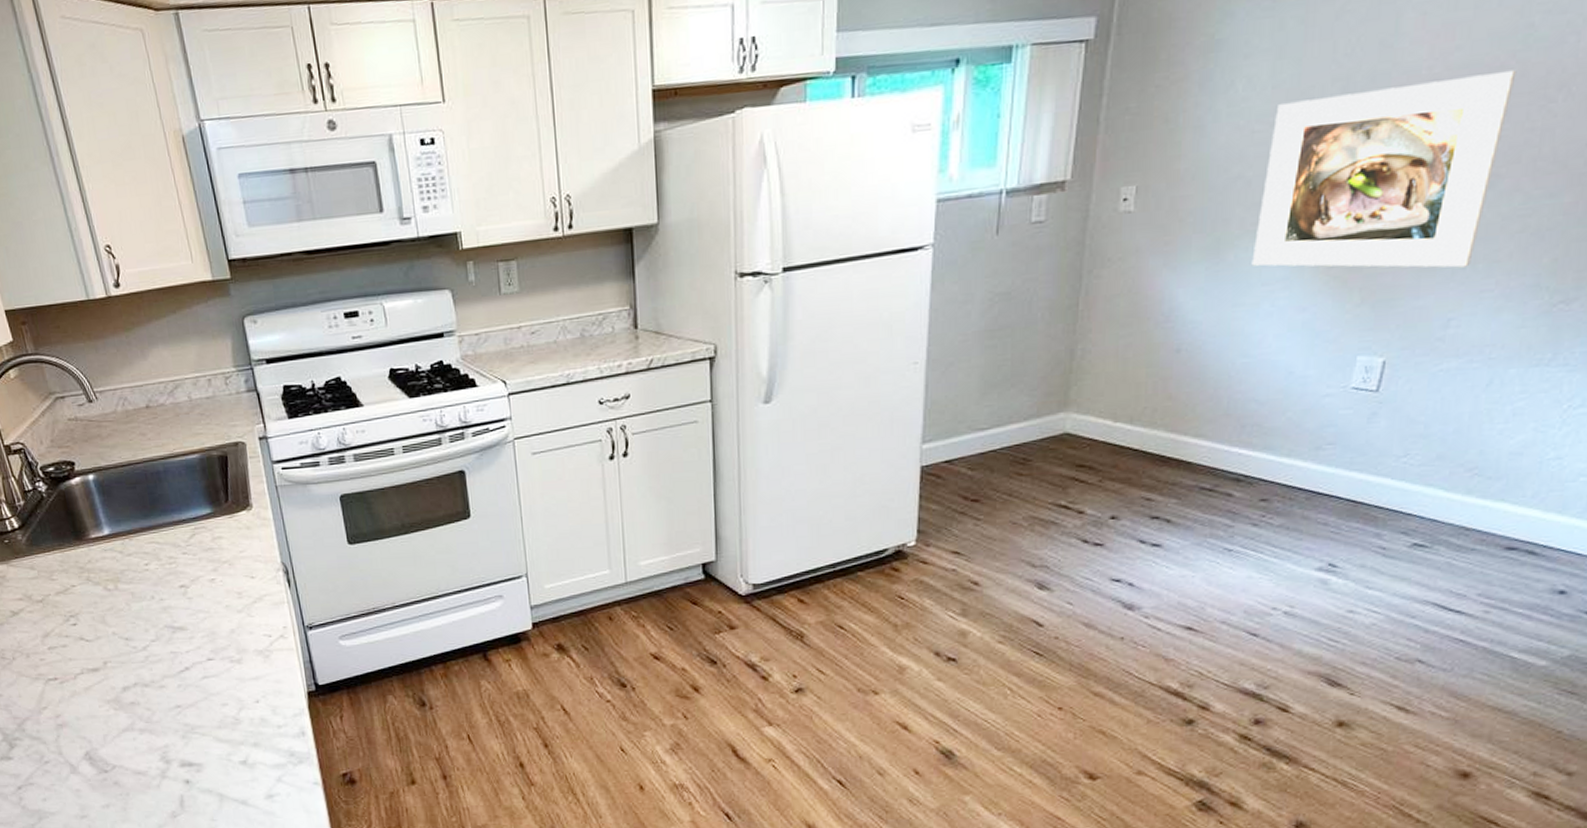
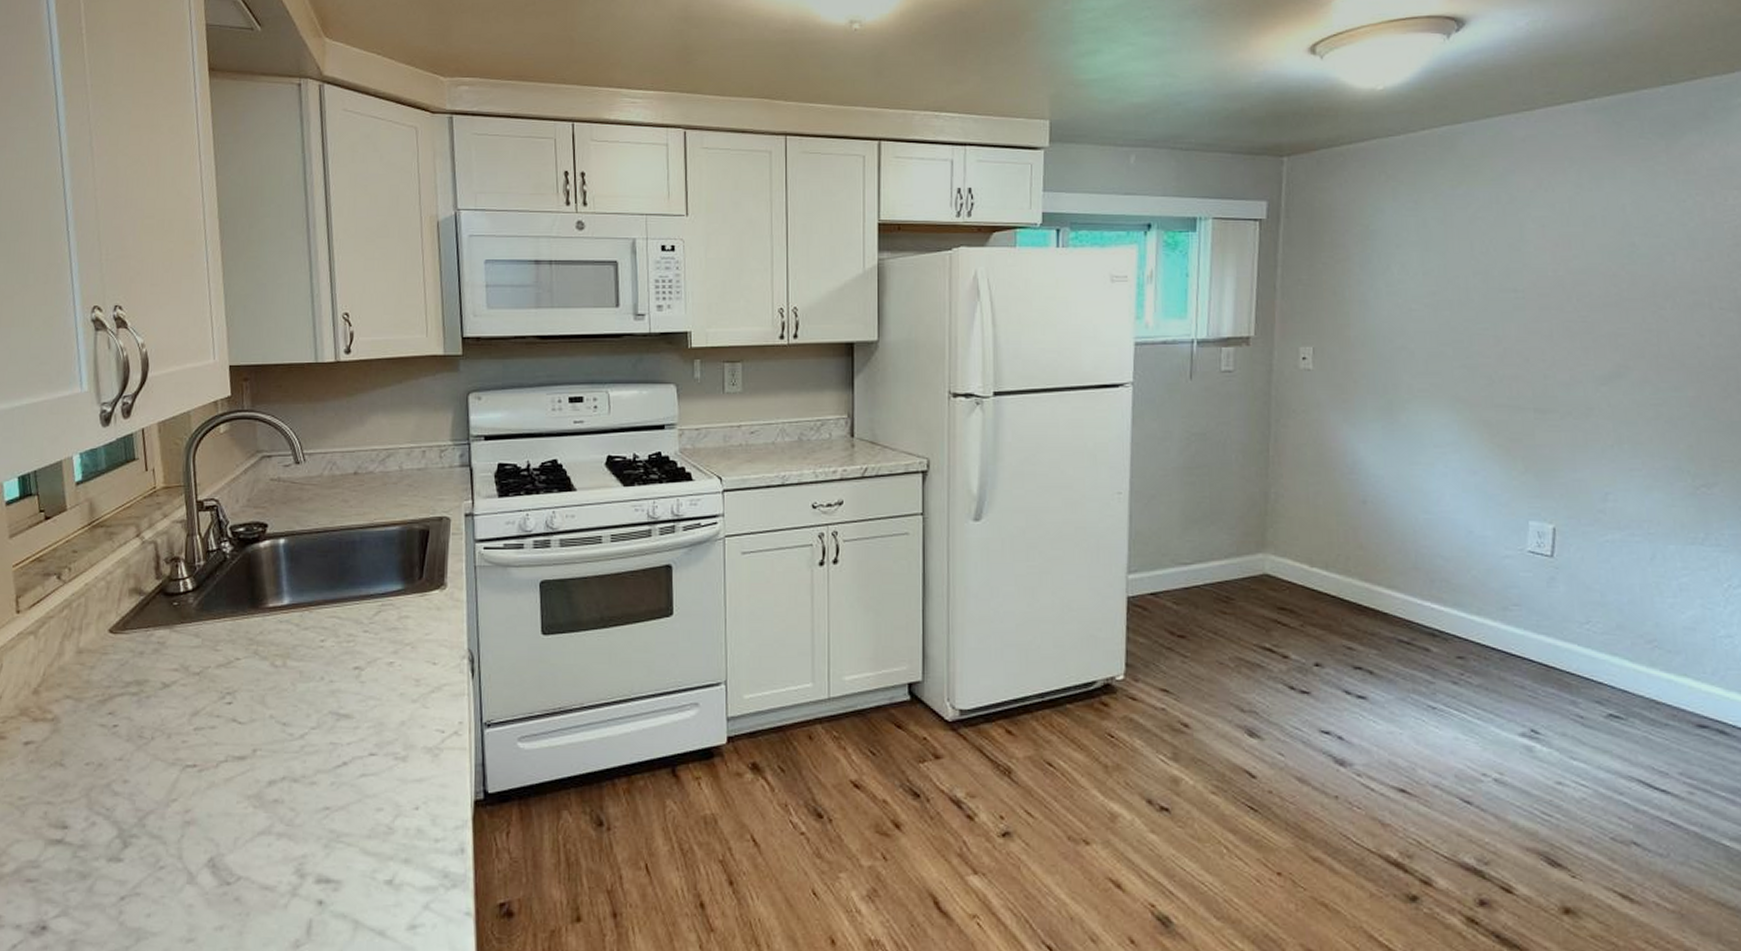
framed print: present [1251,69,1517,268] -> none [1422,279,1628,446]

